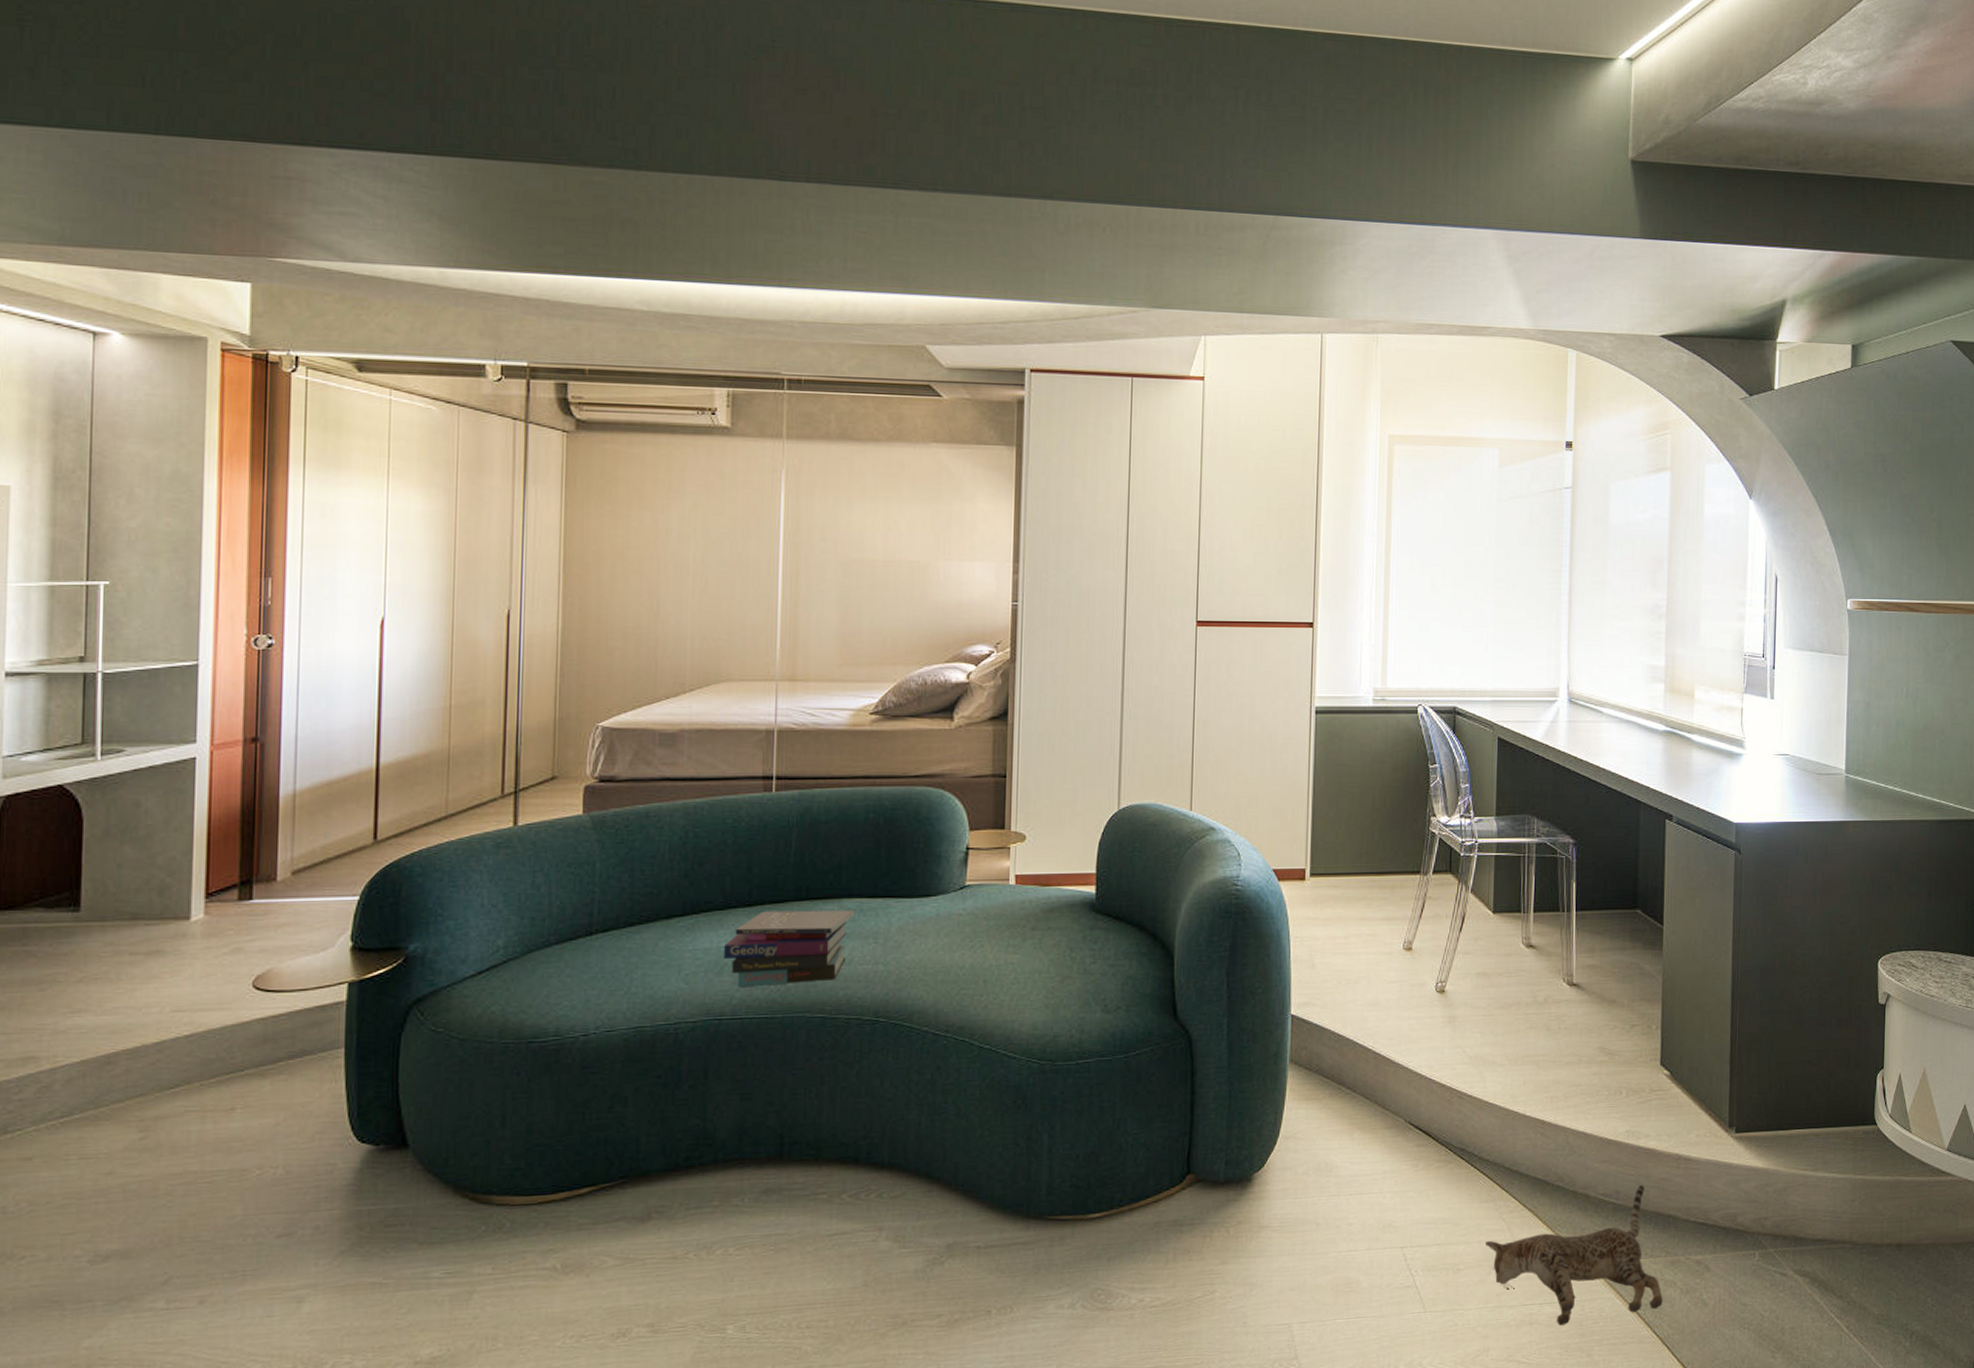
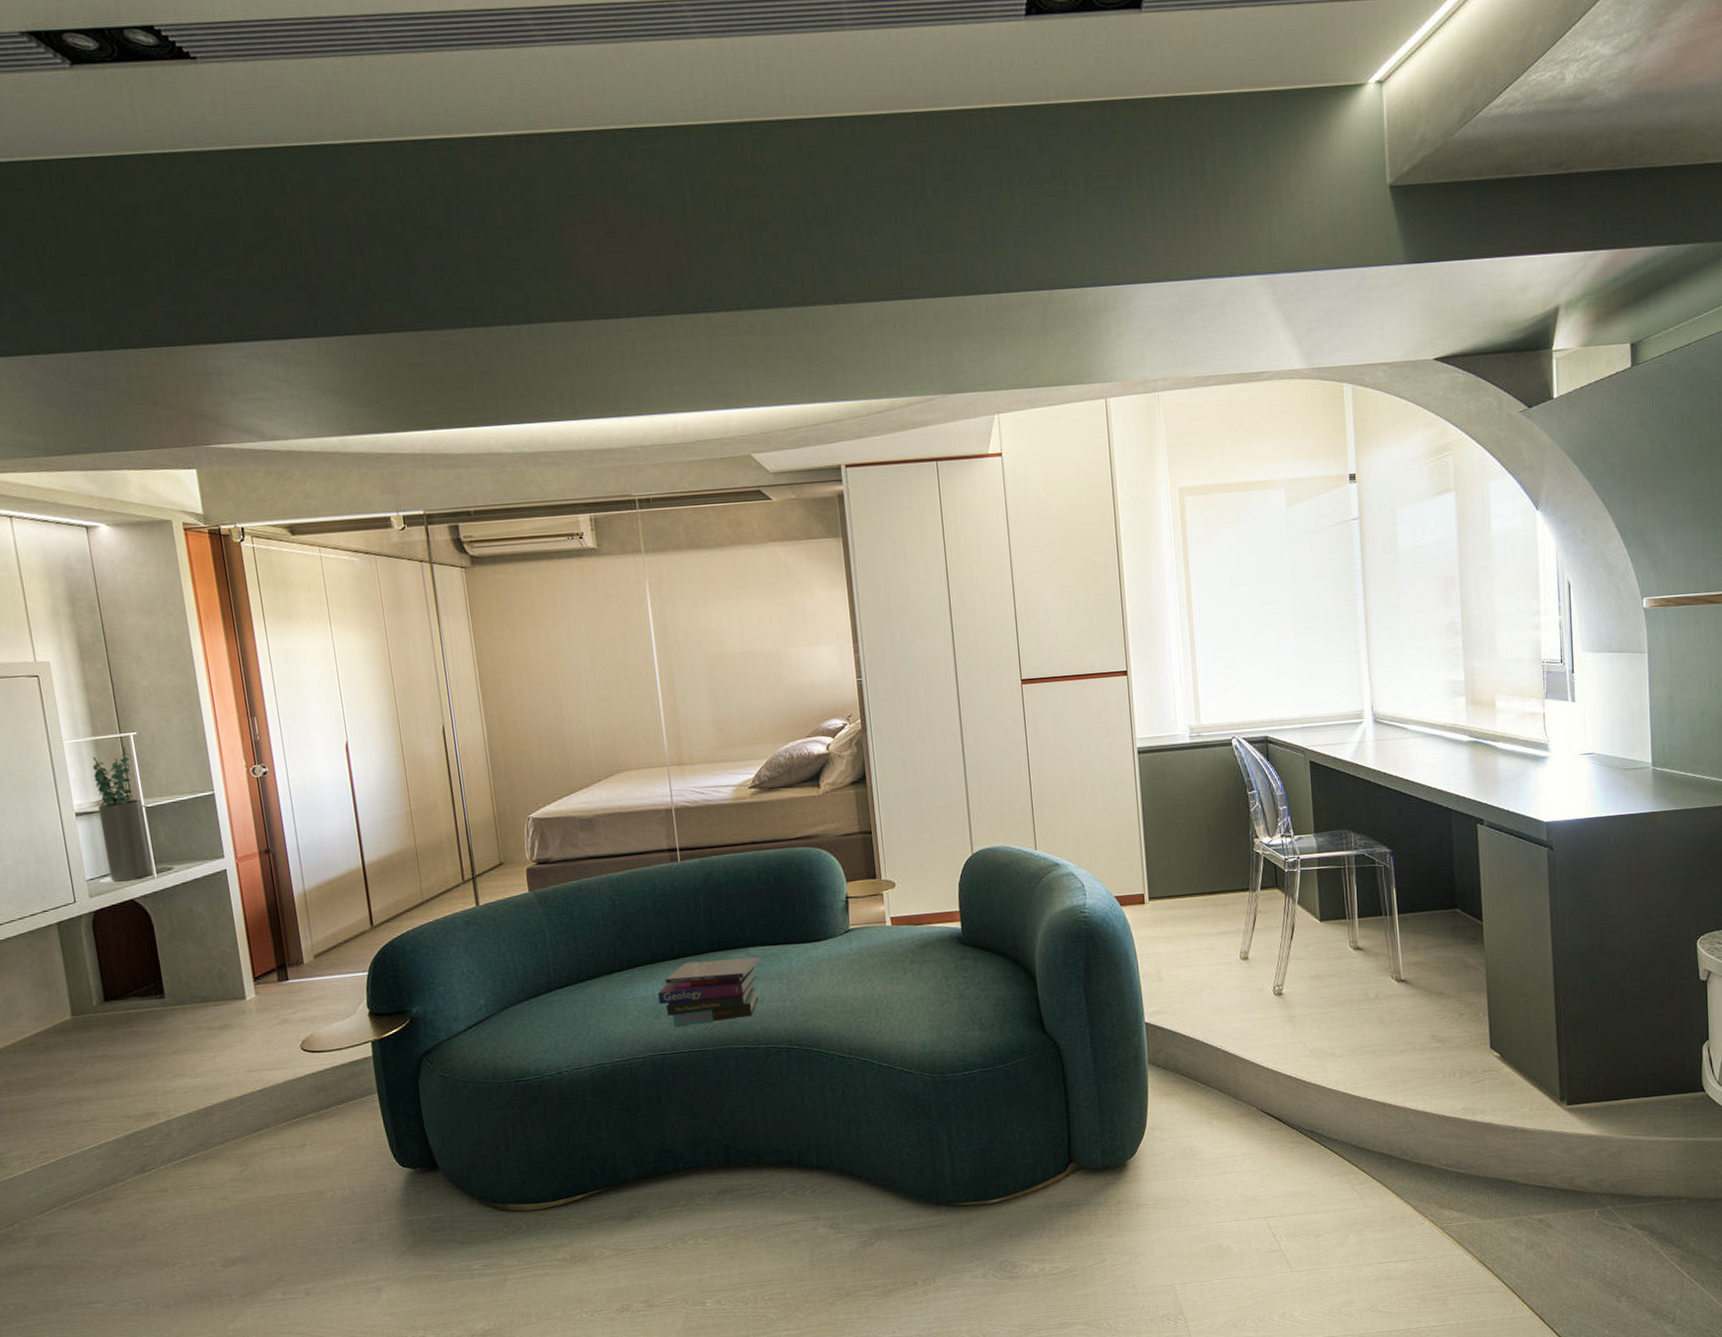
vase: none [36,598,99,762] -> present [92,747,153,882]
cat: present [1486,1185,1663,1326] -> none [1341,1155,1510,1280]

